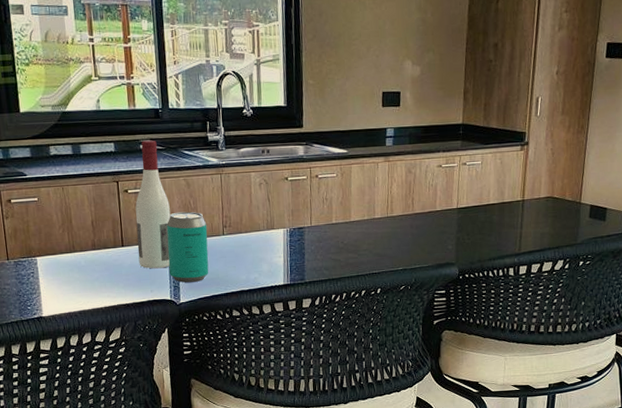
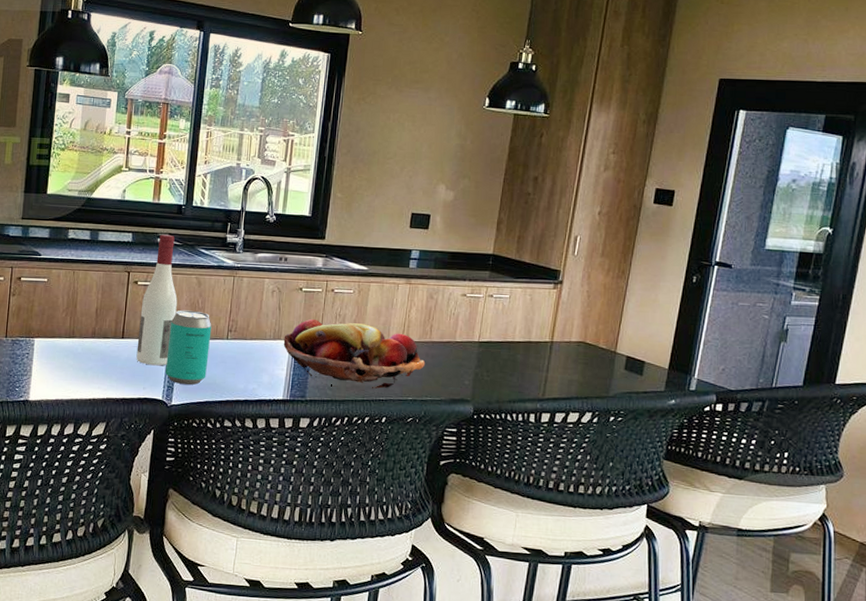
fruit basket: none [276,204,411,267] -> present [283,318,426,389]

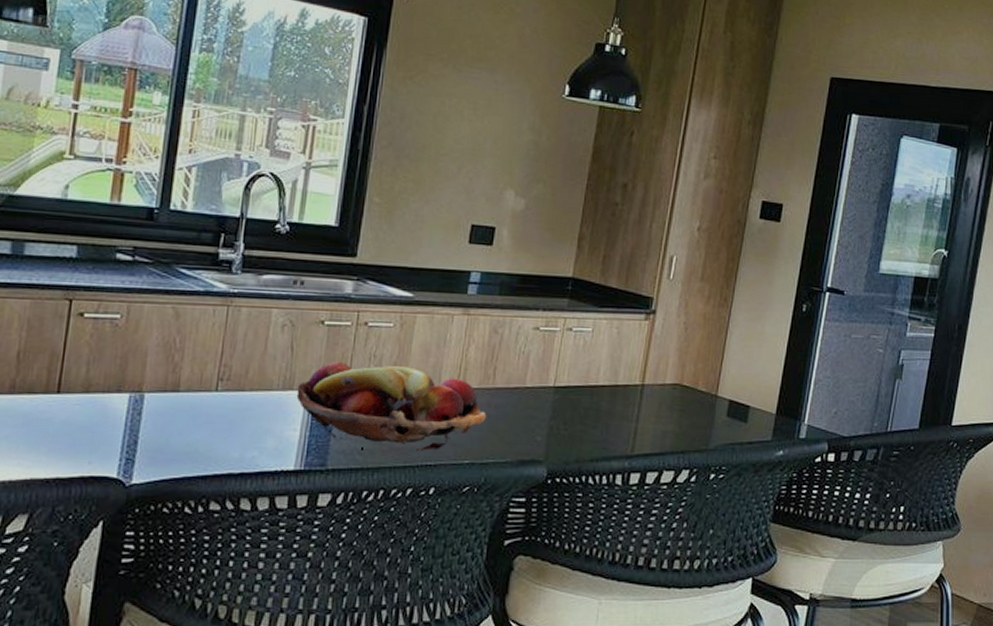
wine bottle: present [136,234,178,366] -> none [78,247,144,431]
beverage can: present [165,310,212,385] -> none [123,352,195,455]

